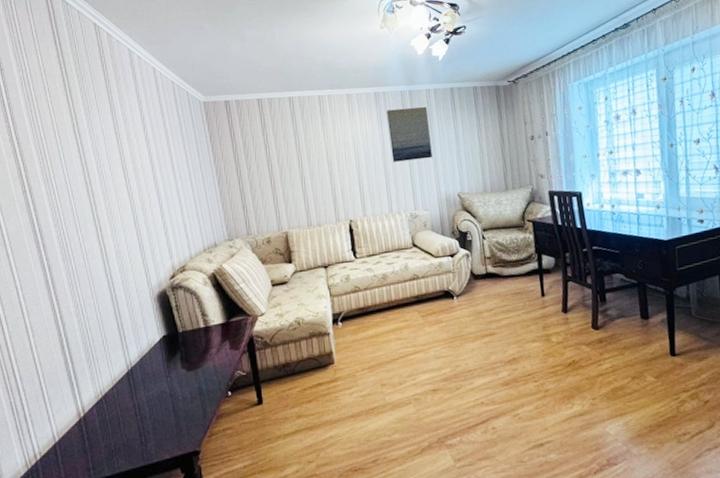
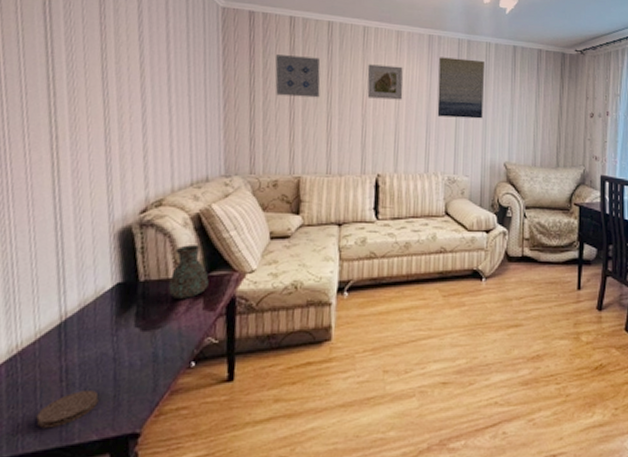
coaster: none [124,421,165,453] -> present [36,391,99,429]
decorative vase: none [201,298,231,343] -> present [169,245,209,298]
wall art: none [252,129,292,167] -> present [275,55,321,98]
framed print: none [327,124,361,157] -> present [367,64,403,100]

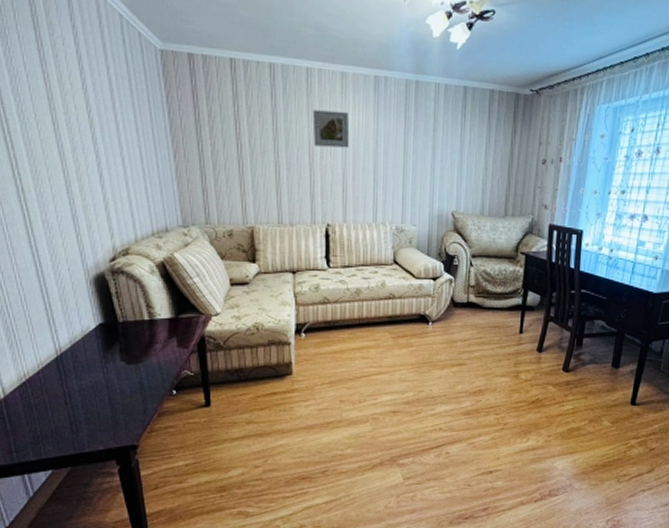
coaster: present [36,391,99,429] -> none [51,412,100,440]
decorative vase: present [169,245,209,298] -> none [145,290,179,337]
wall art: present [275,55,321,98] -> none [220,101,266,147]
wall art: present [437,57,484,119] -> none [384,100,433,167]

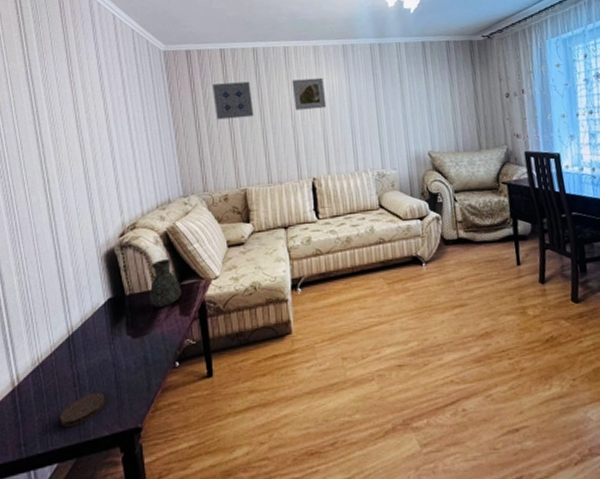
coaster: none [51,412,100,440] -> present [59,392,105,428]
decorative vase: none [145,290,179,337] -> present [150,259,182,308]
wall art: none [220,101,266,147] -> present [213,81,254,120]

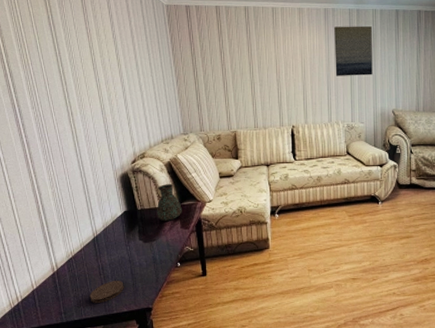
wall art: present [213,81,254,120] -> none [209,37,244,70]
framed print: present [292,77,327,111] -> none [278,38,307,66]
wall art: none [355,60,402,118] -> present [334,25,373,76]

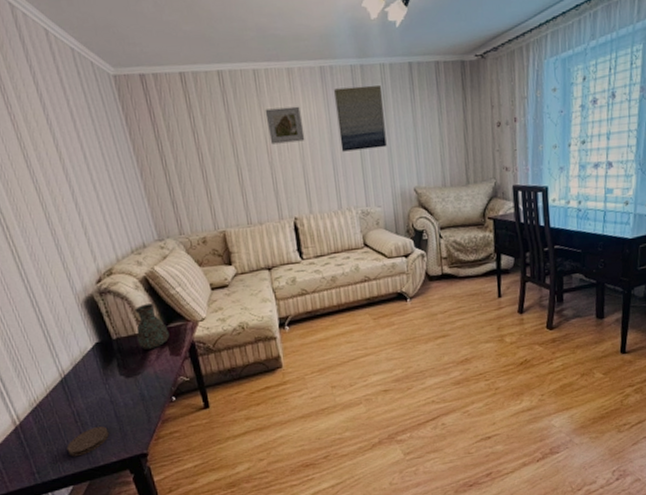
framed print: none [278,38,307,66] -> present [265,106,305,145]

